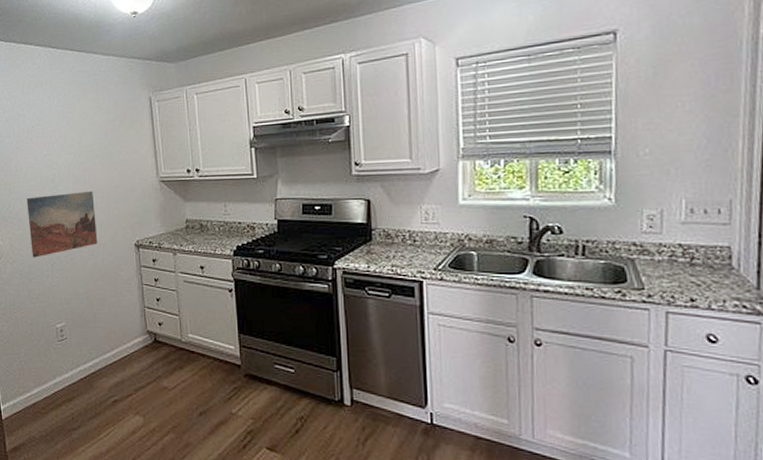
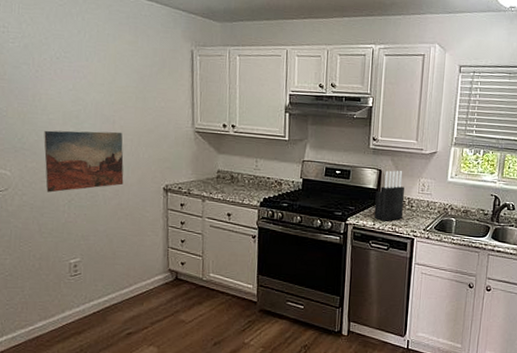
knife block: none [366,198,404,262] -> present [374,170,404,221]

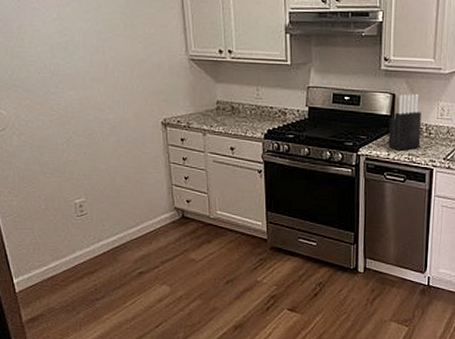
wall art: present [44,130,124,193] -> none [34,63,120,131]

